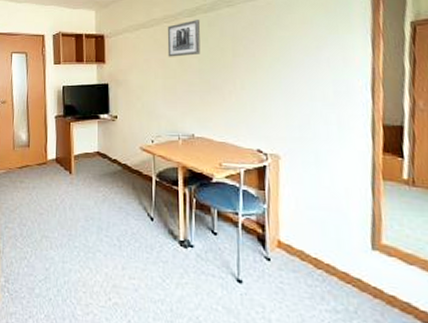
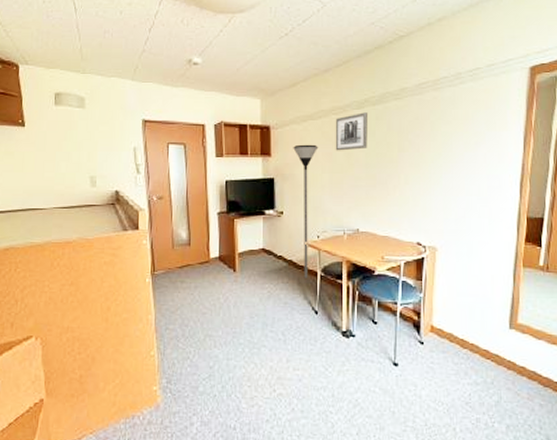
floor lamp: none [126,51,151,183] -> present [293,144,319,278]

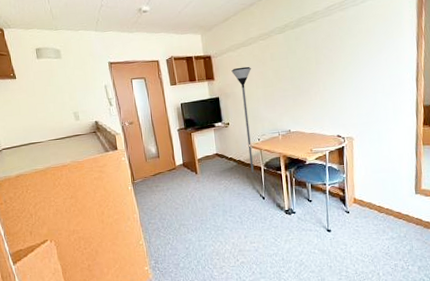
wall art: present [335,112,369,151] -> none [263,35,291,70]

